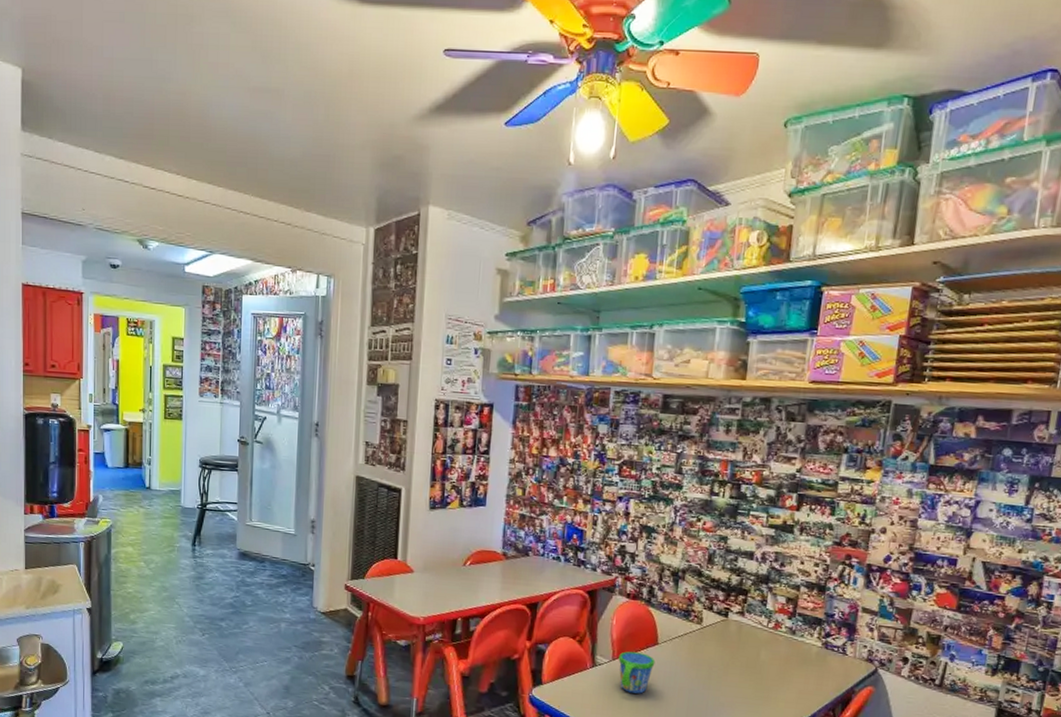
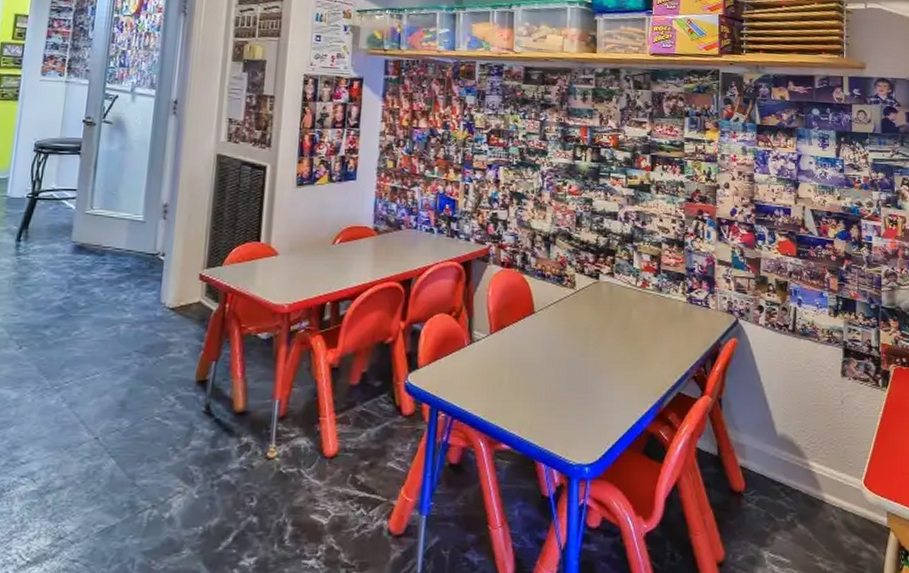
snack cup: present [618,651,656,694] -> none [496,324,533,368]

